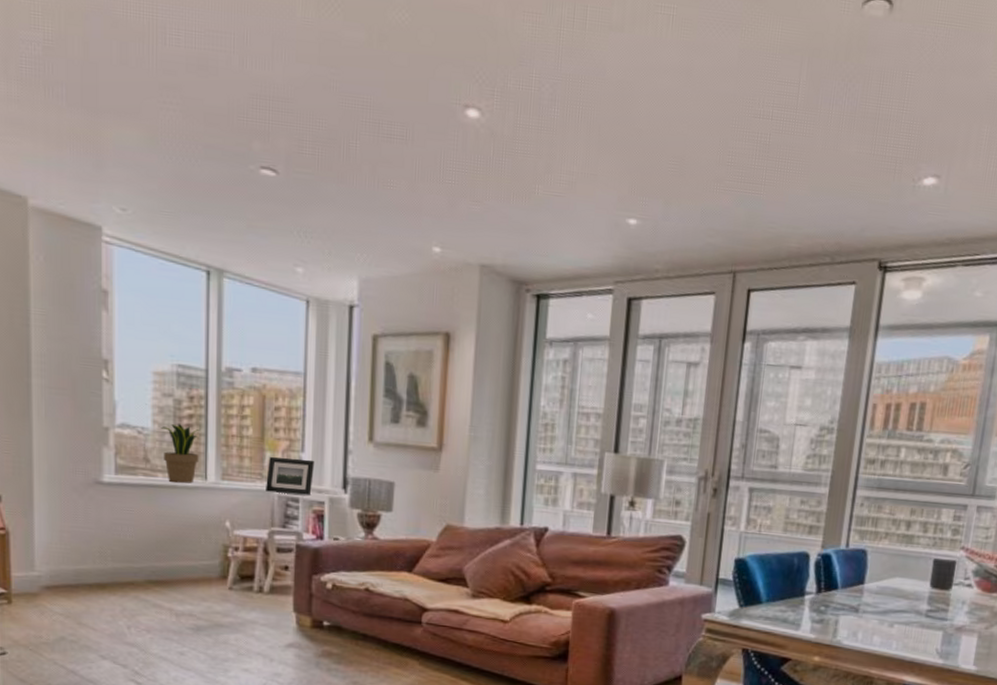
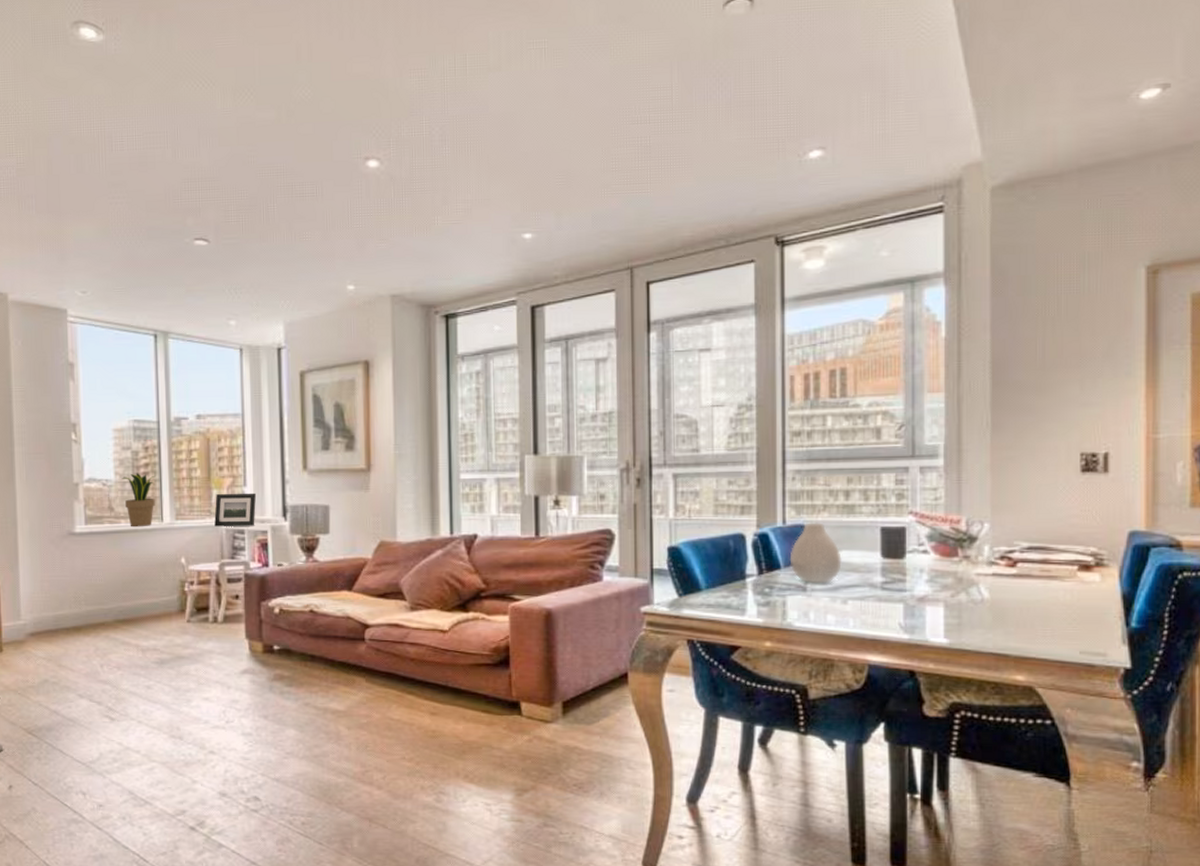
vase: none [846,548,895,608] -> present [789,522,842,584]

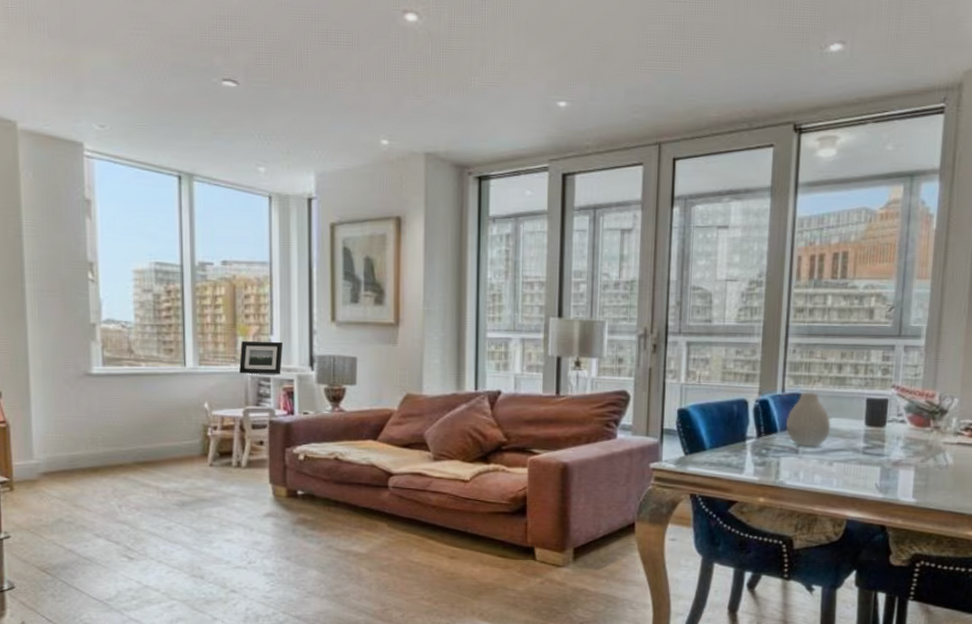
potted plant: present [121,472,155,527] -> none [142,315,178,371]

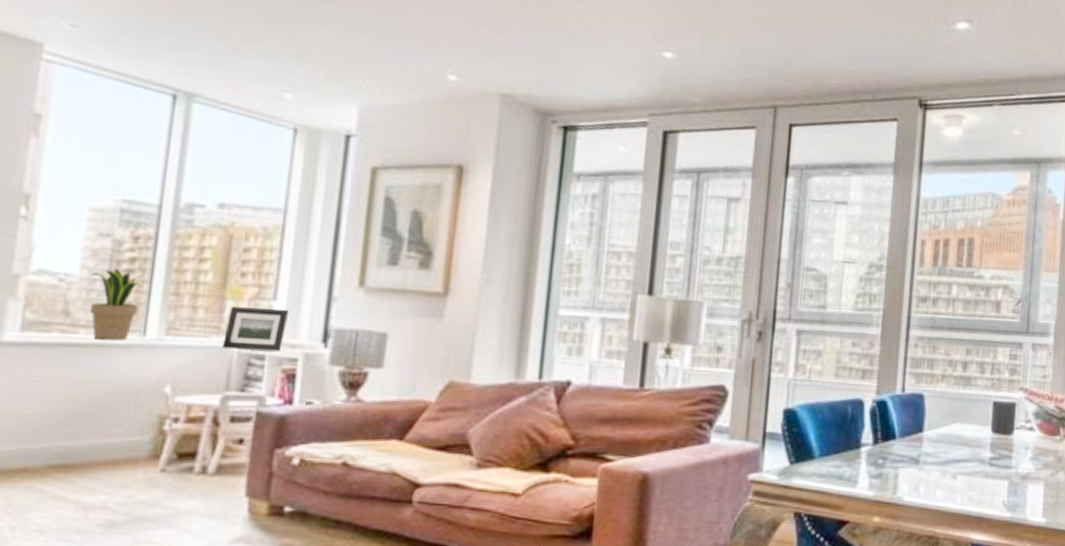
potted plant: none [142,315,178,371] -> present [90,267,144,342]
vase: present [785,392,831,448] -> none [905,392,955,458]

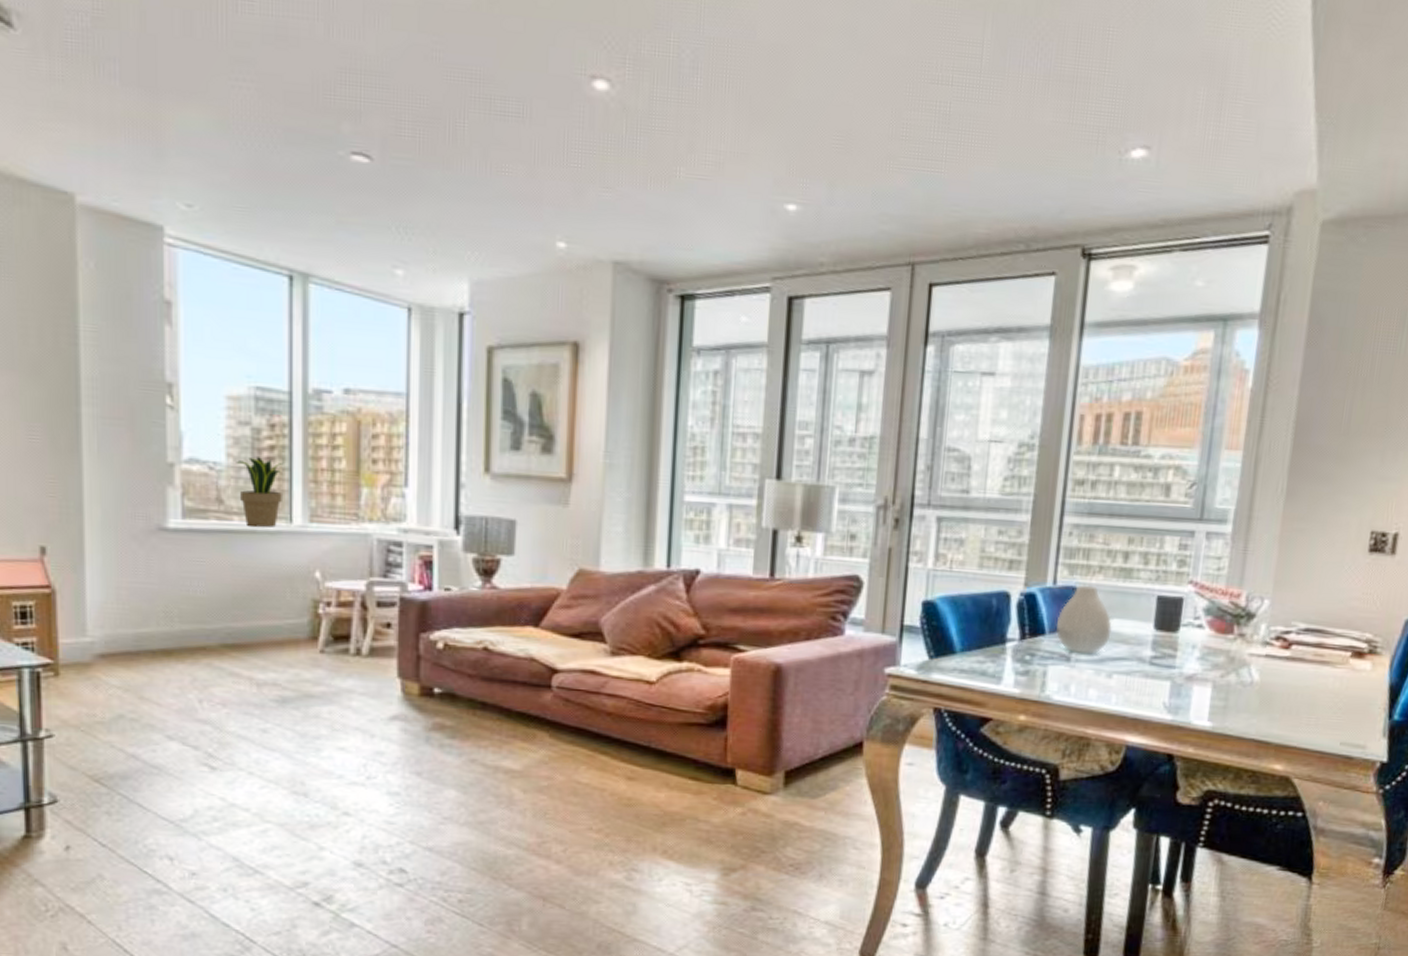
picture frame: present [222,307,290,351] -> none [363,494,421,538]
vase: none [905,392,955,458] -> present [1055,584,1112,655]

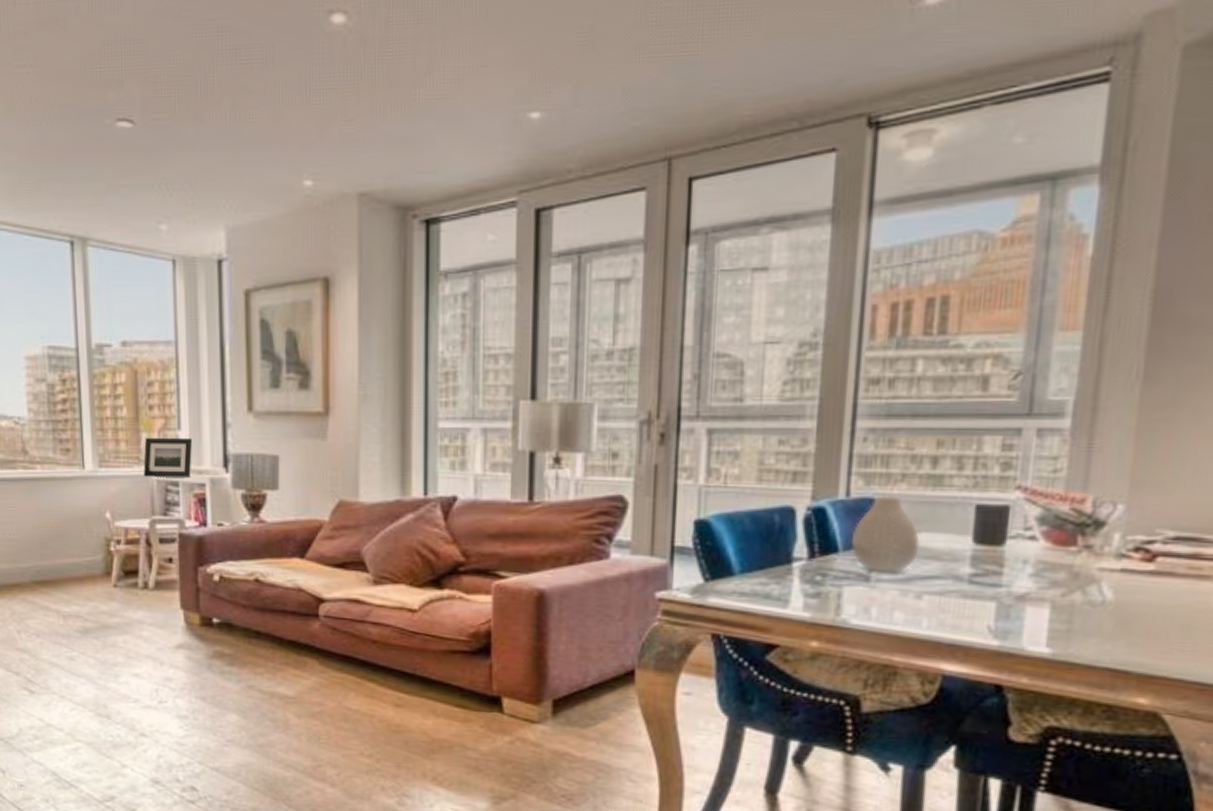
potted plant: present [236,455,284,529] -> none [36,409,75,475]
picture frame: none [363,494,421,538] -> present [143,437,193,478]

